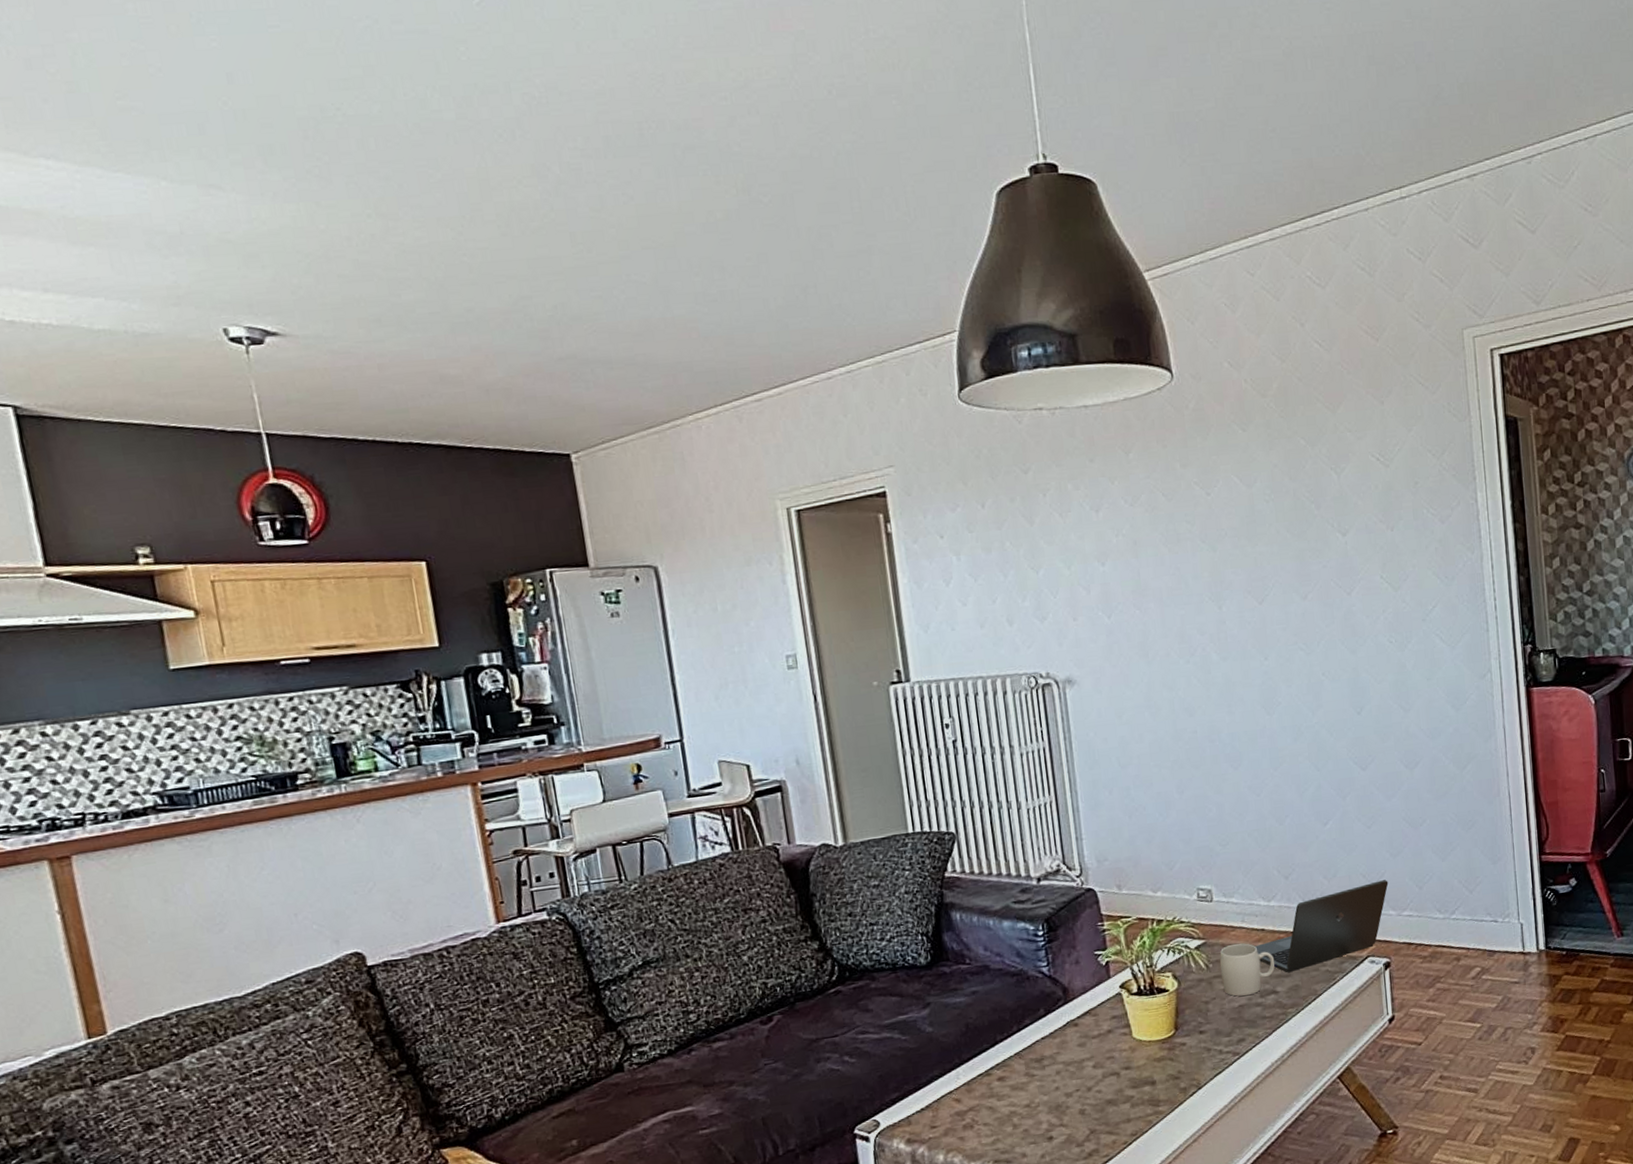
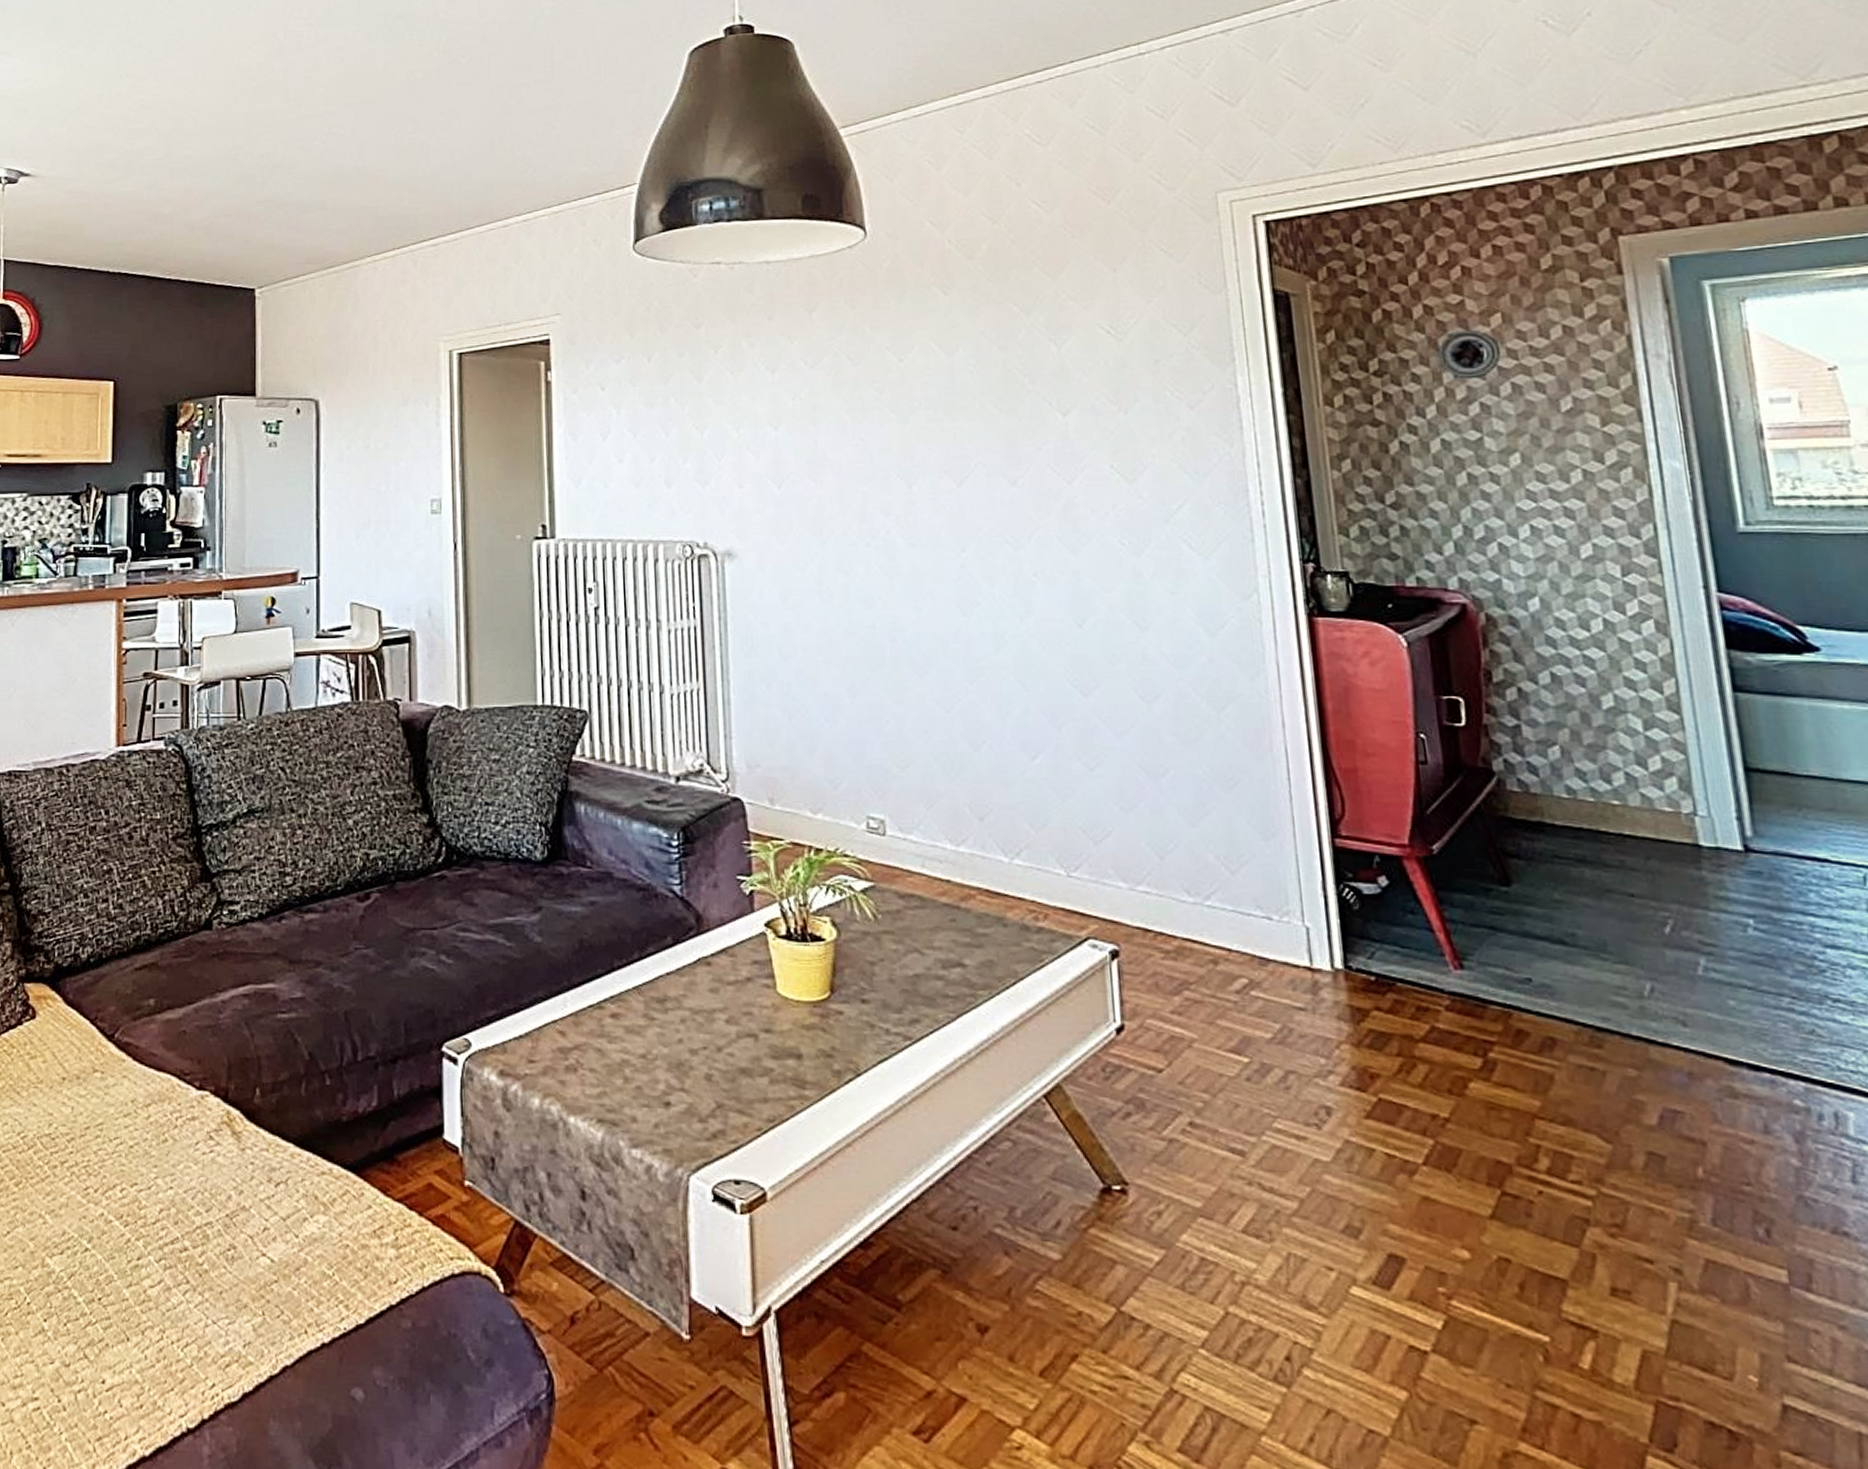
mug: present [1219,943,1275,997] -> none [891,893,963,964]
laptop: present [1254,880,1389,972] -> none [936,840,1117,941]

